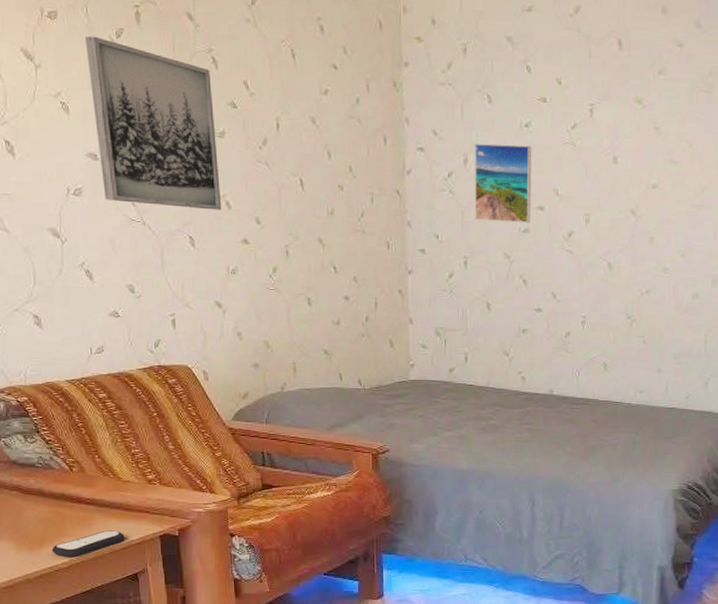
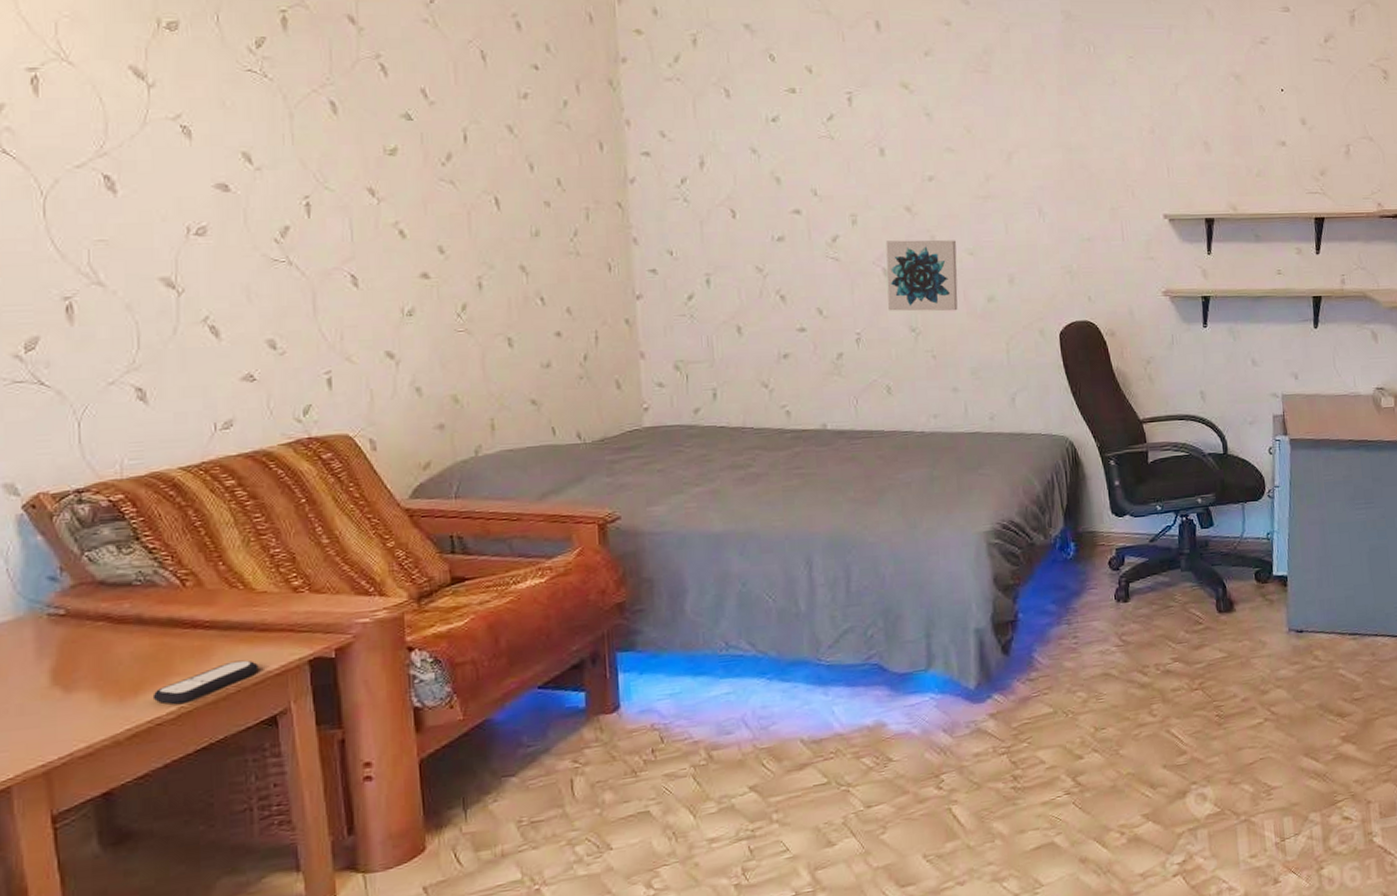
wall art: present [84,36,222,210] -> none [214,47,394,241]
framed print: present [474,143,532,223] -> none [712,142,786,231]
wall art: none [610,239,672,304] -> present [885,240,958,312]

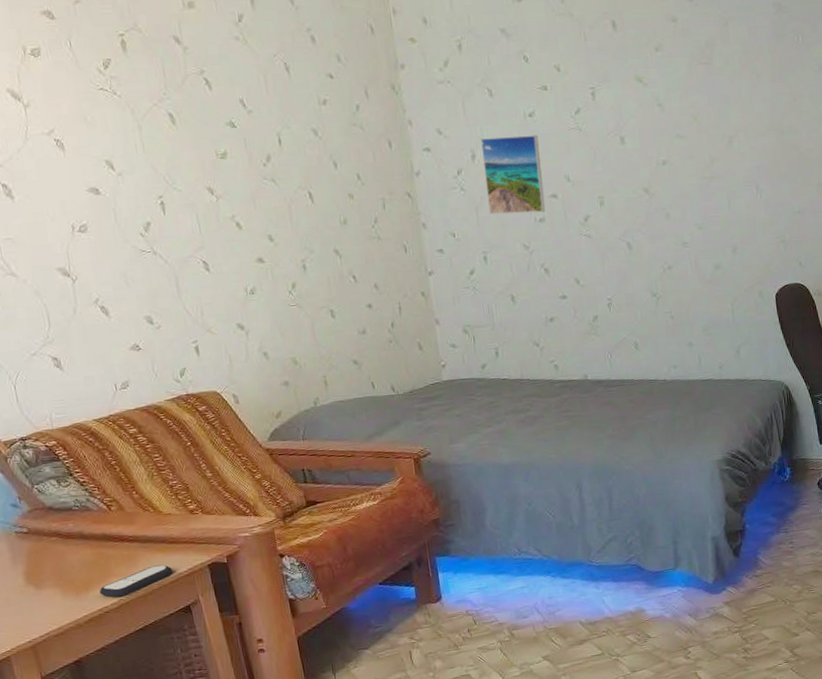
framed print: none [712,142,786,231] -> present [481,135,546,215]
wall art: present [885,240,958,312] -> none [628,216,690,280]

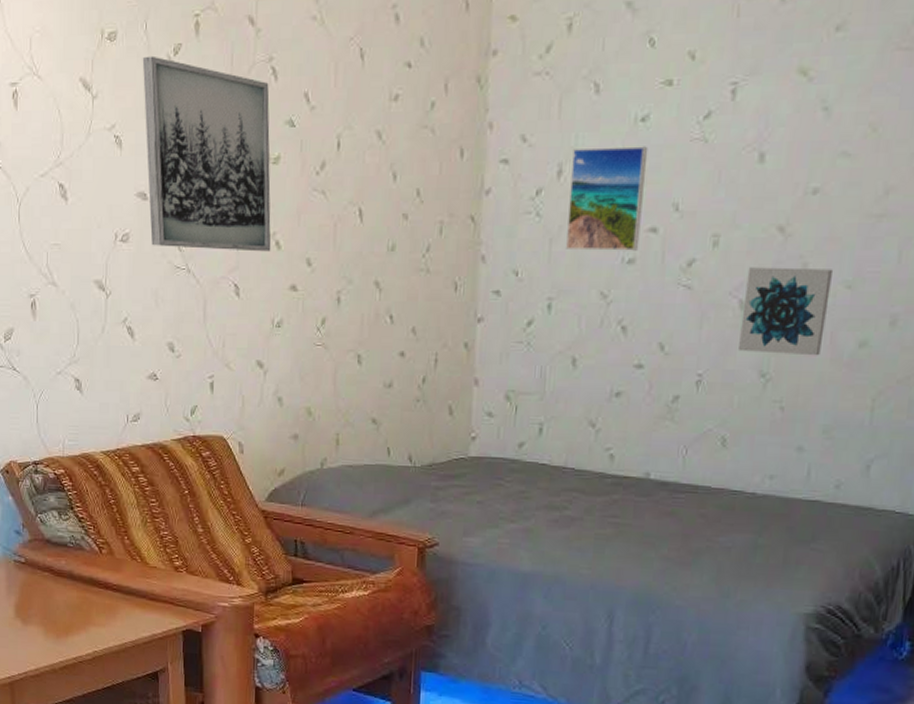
wall art: none [71,69,233,234] -> present [142,55,271,252]
remote control: present [99,564,173,598] -> none [77,621,148,649]
wall art: none [628,216,690,280] -> present [739,267,834,356]

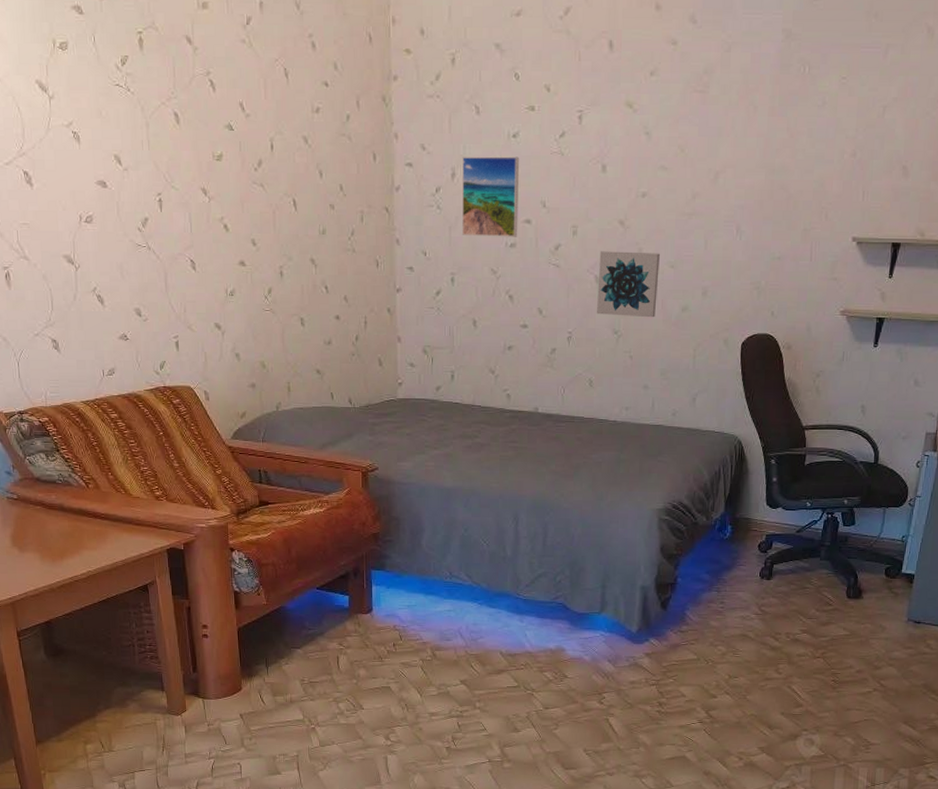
wall art: present [142,55,271,252] -> none [93,64,221,233]

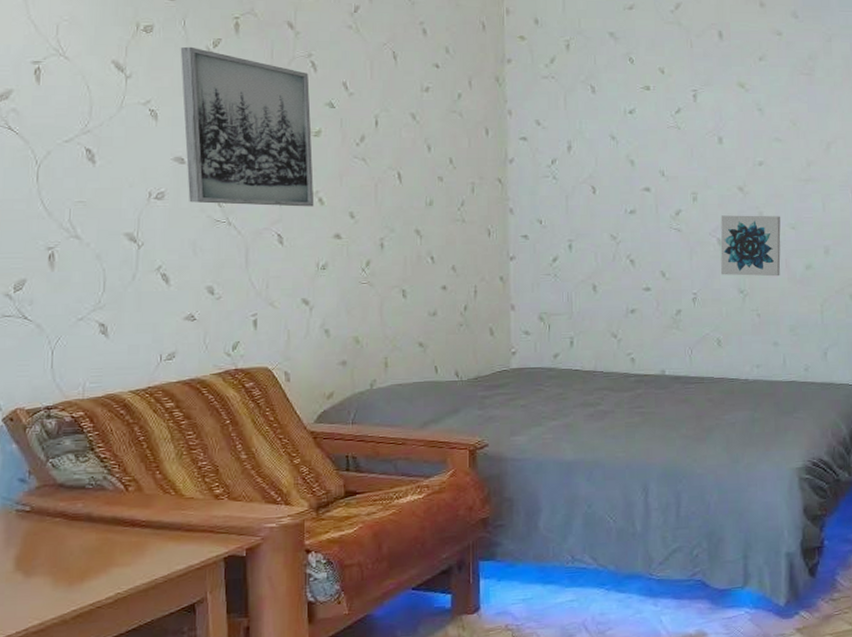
wall art: none [93,64,221,233] -> present [180,46,315,207]
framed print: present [461,156,520,237] -> none [579,130,637,205]

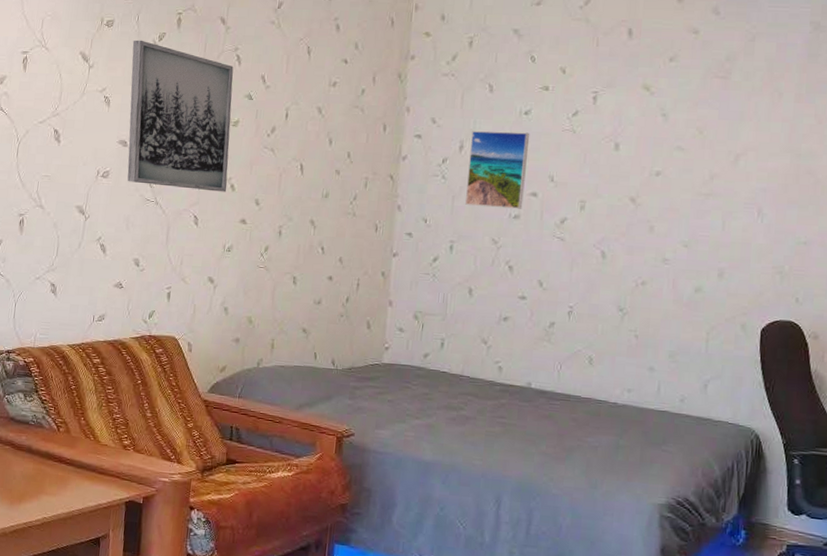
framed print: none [579,130,637,205] -> present [464,130,530,209]
wall art: present [720,215,781,277] -> none [601,227,674,297]

